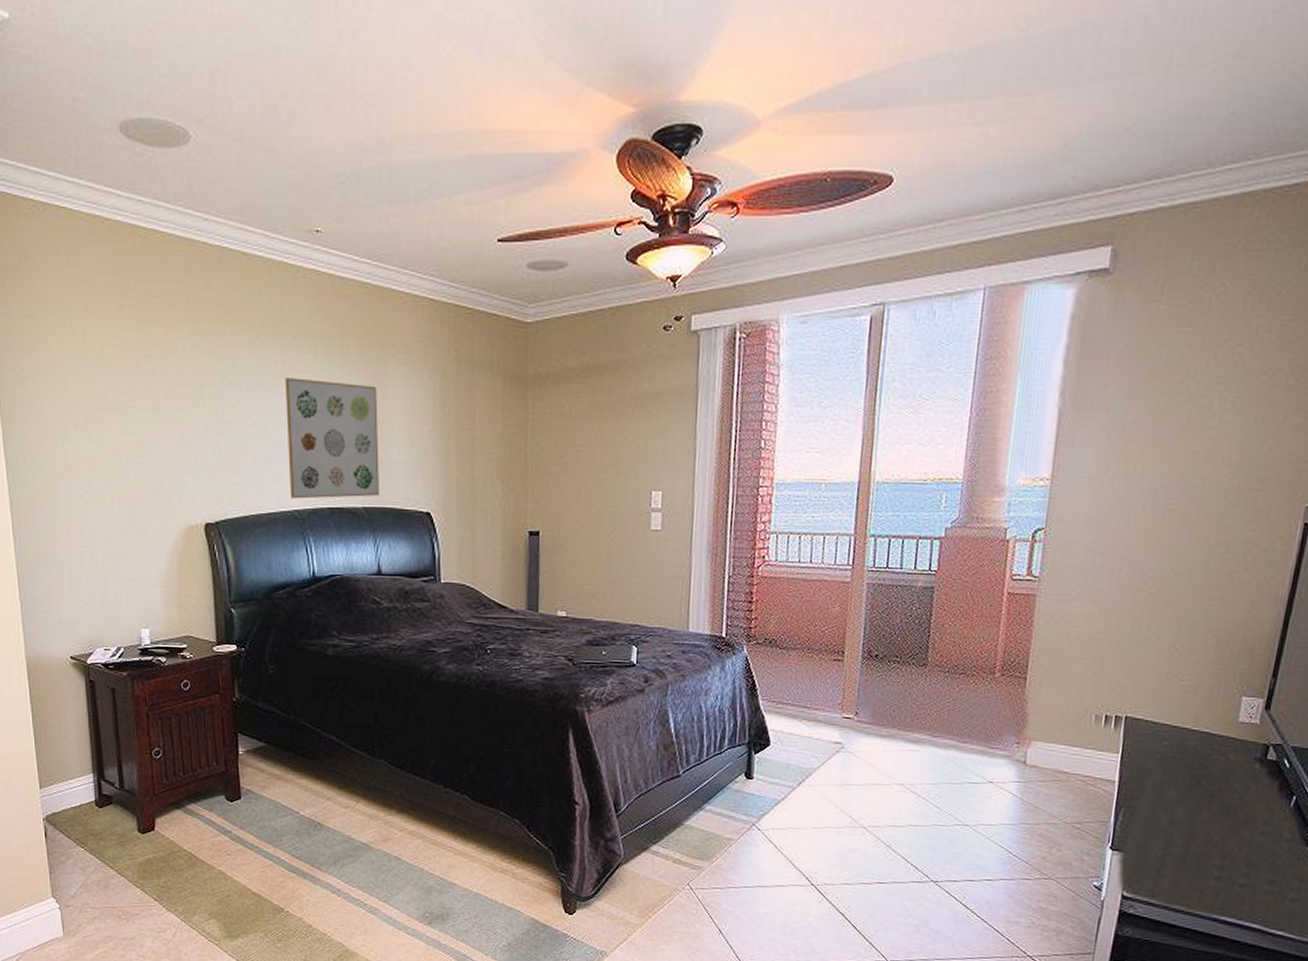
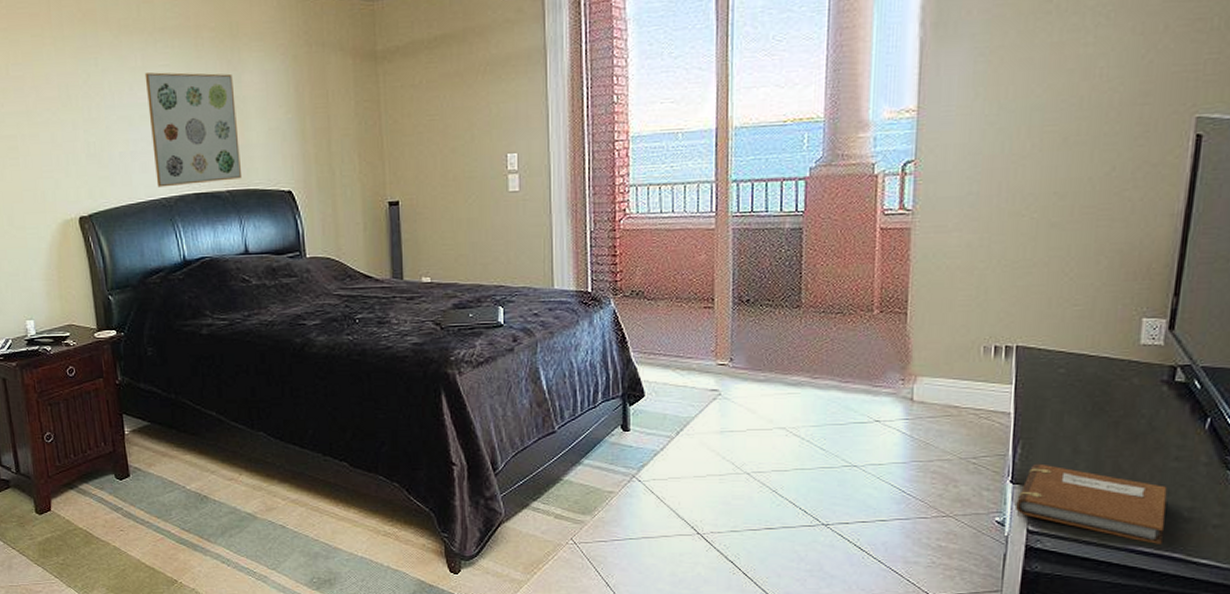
notebook: none [1113,831,1252,915] -> present [1016,463,1167,544]

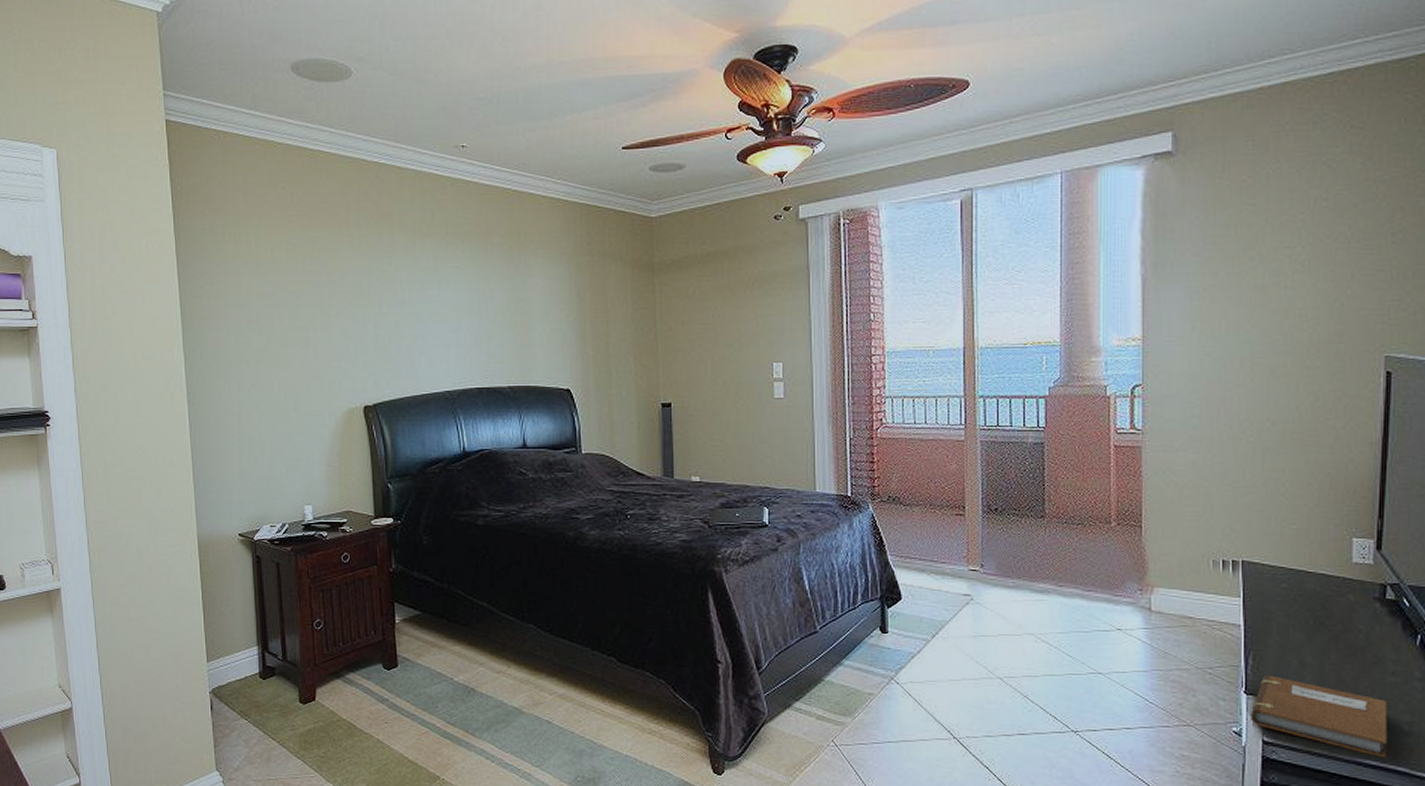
wall art: present [144,72,243,188] -> none [435,273,524,381]

